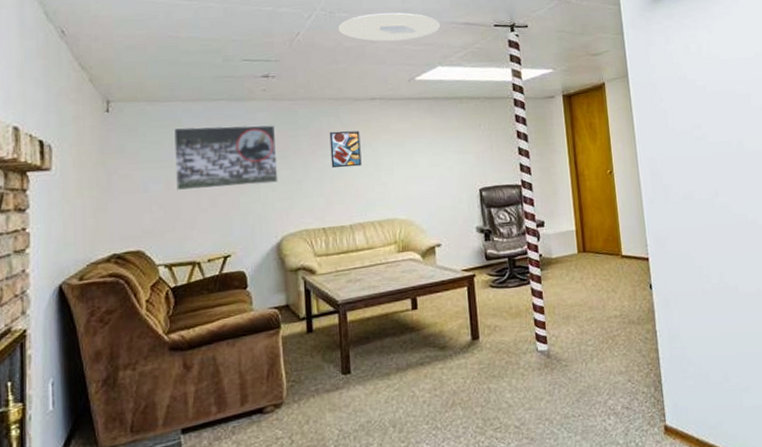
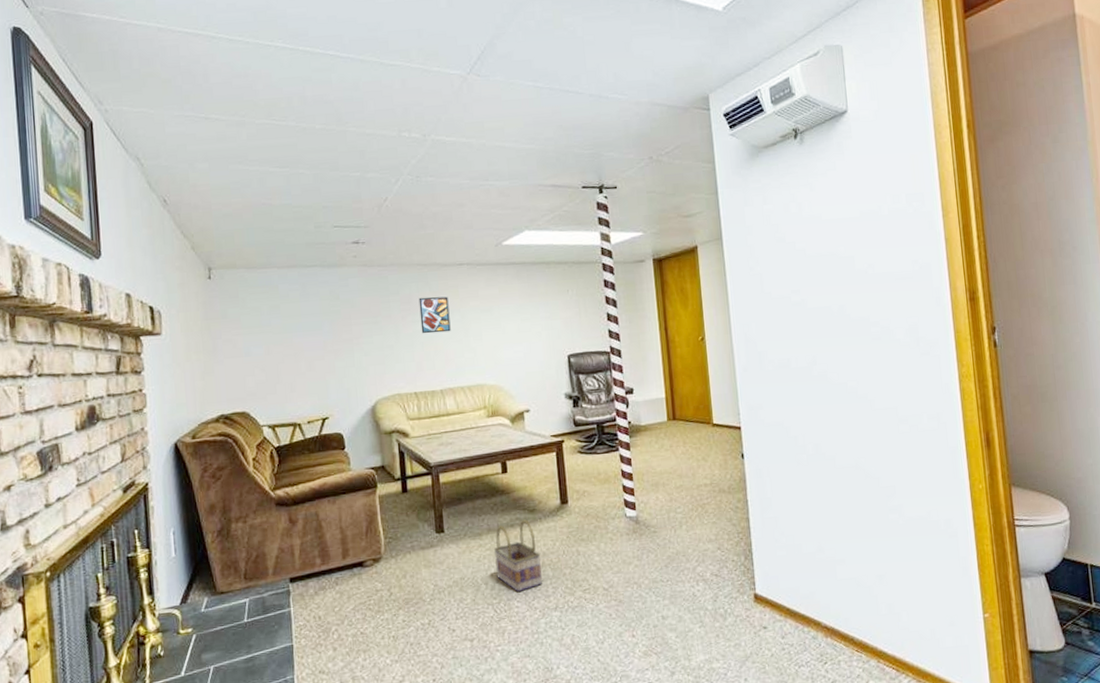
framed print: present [174,124,279,191] -> none [272,290,371,355]
ceiling light: present [339,12,441,42] -> none [426,175,528,206]
basket: none [402,357,452,435] -> present [493,519,542,593]

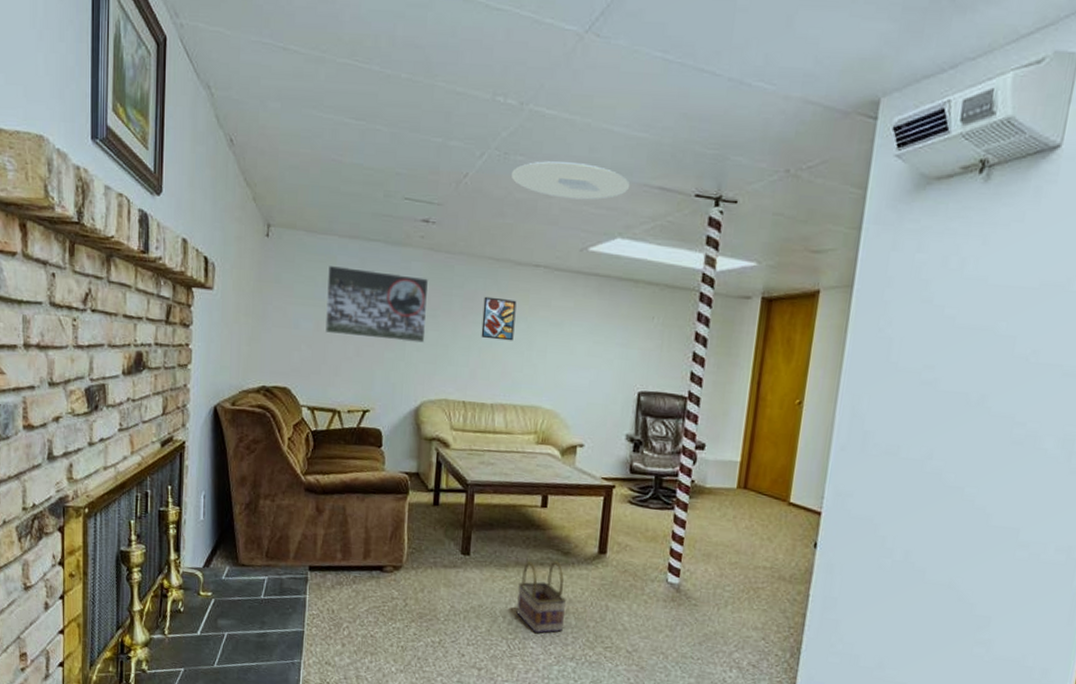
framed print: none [272,290,371,355] -> present [325,264,429,344]
ceiling light: none [426,175,528,206] -> present [512,161,630,200]

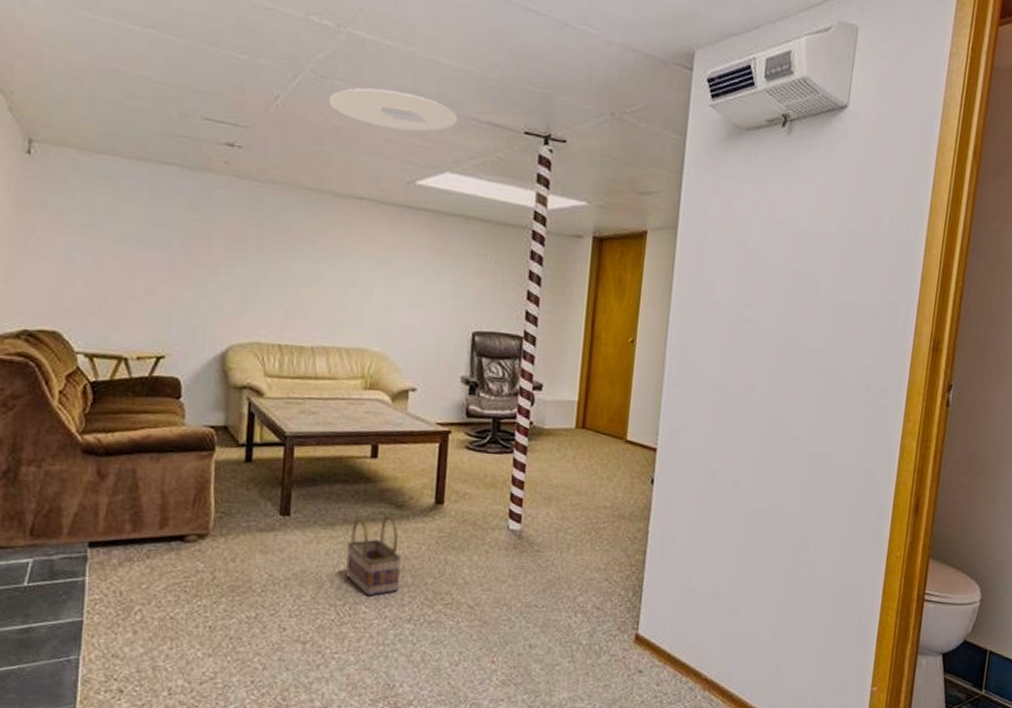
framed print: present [325,264,429,344] -> none [107,189,236,281]
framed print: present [481,296,517,341] -> none [298,229,338,279]

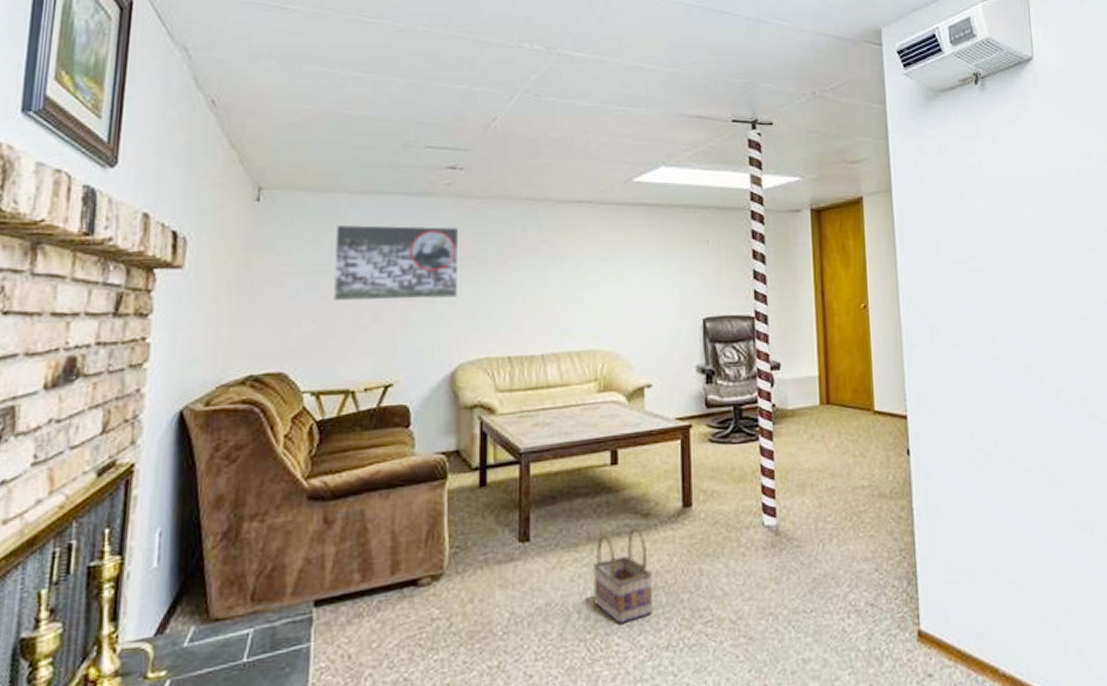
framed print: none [107,189,236,281] -> present [333,224,460,302]
ceiling light: present [329,88,458,132] -> none [545,99,668,134]

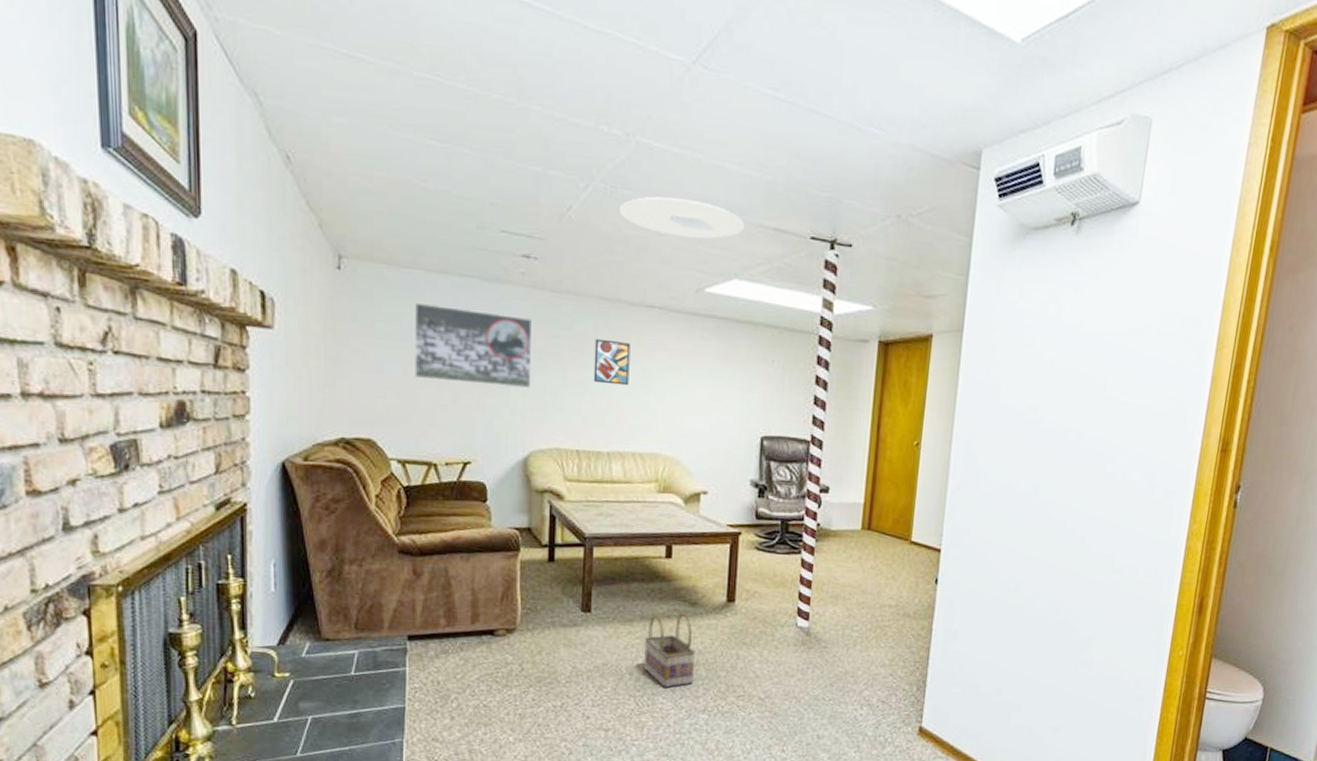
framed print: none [524,238,561,284] -> present [593,338,631,386]
ceiling light: none [545,99,668,134] -> present [620,196,745,239]

